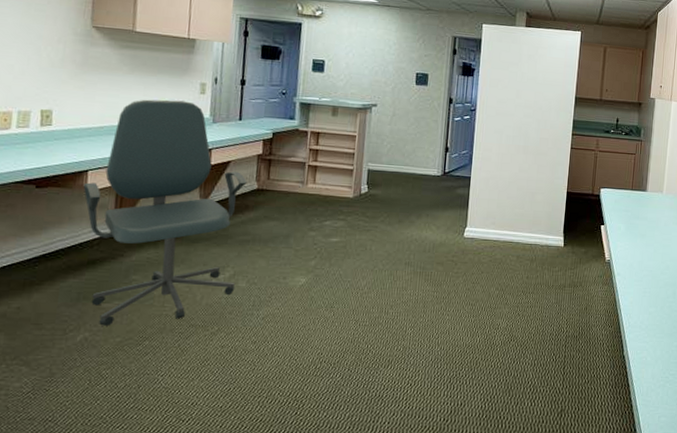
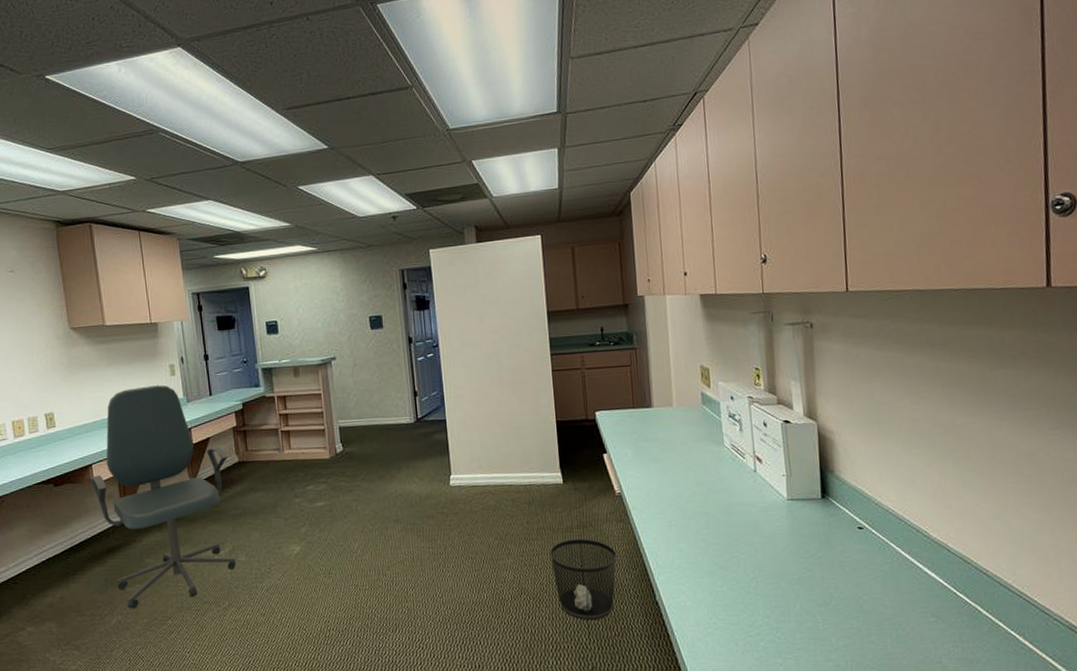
waste bin: none [541,296,598,369] -> present [550,538,617,621]

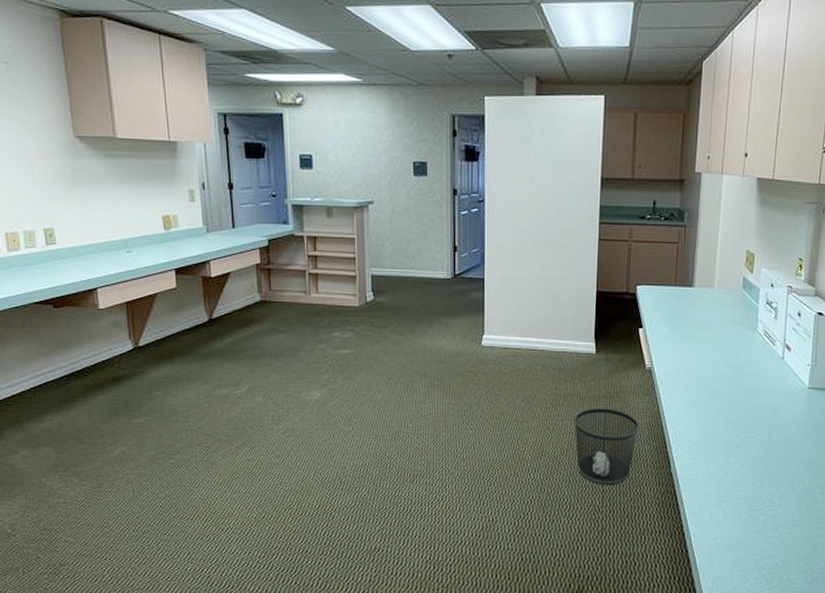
office chair: present [90,385,237,609] -> none [95,210,253,440]

